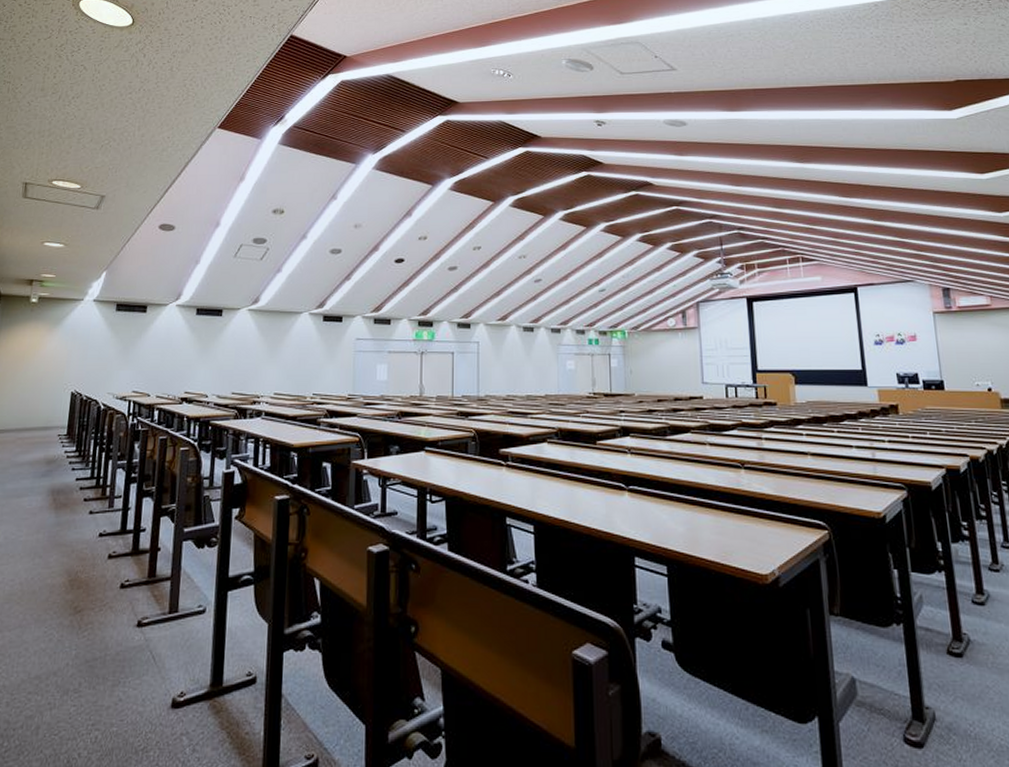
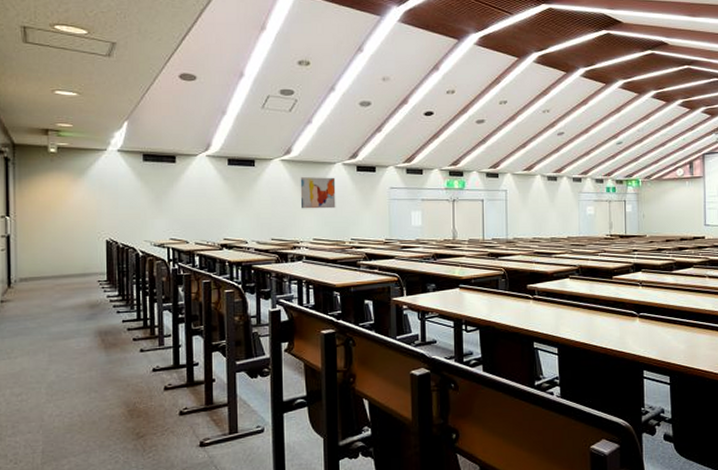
wall art: none [264,327,301,361] -> present [300,177,336,209]

